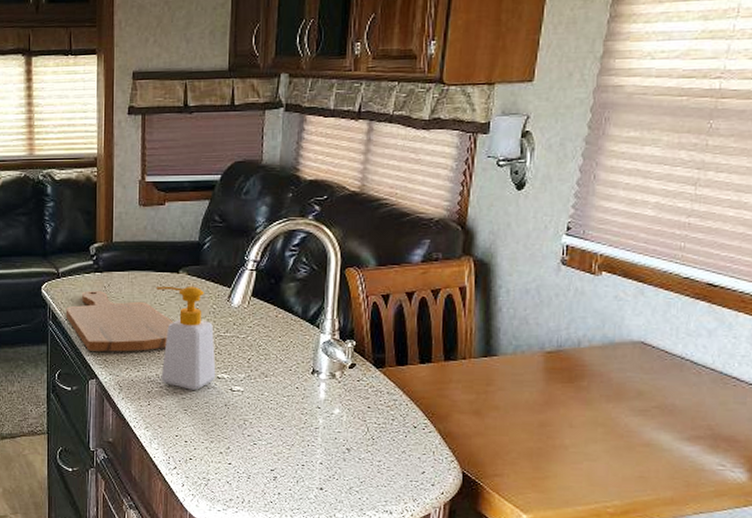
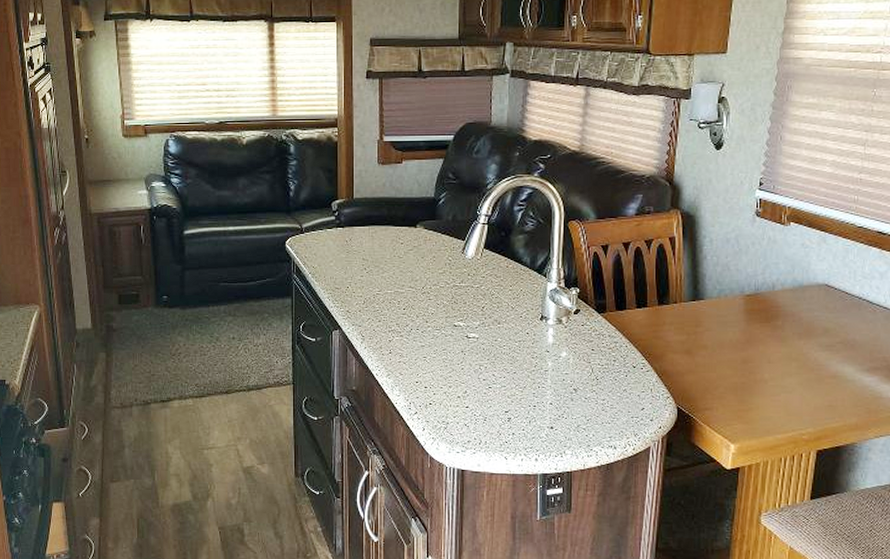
cutting board: present [65,290,174,352] -> none [309,244,412,303]
soap bottle: present [156,286,216,390] -> none [395,239,453,338]

